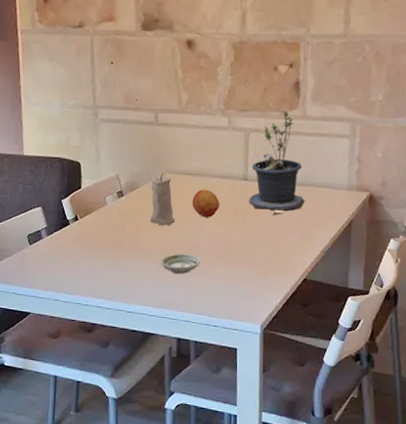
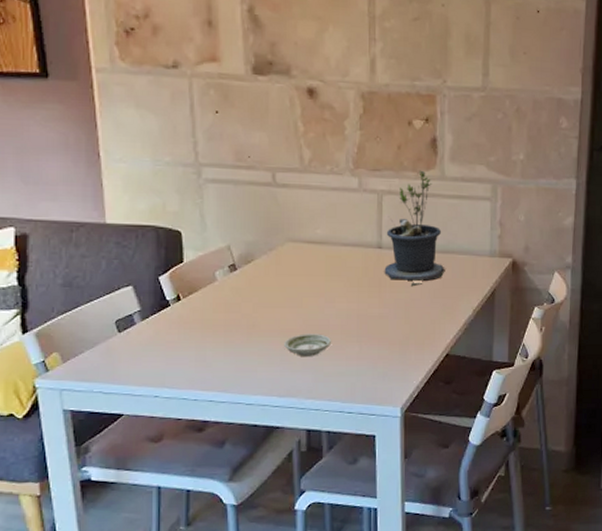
candle: present [149,172,175,226] -> none [269,241,300,303]
fruit: present [192,189,220,218] -> none [319,259,352,291]

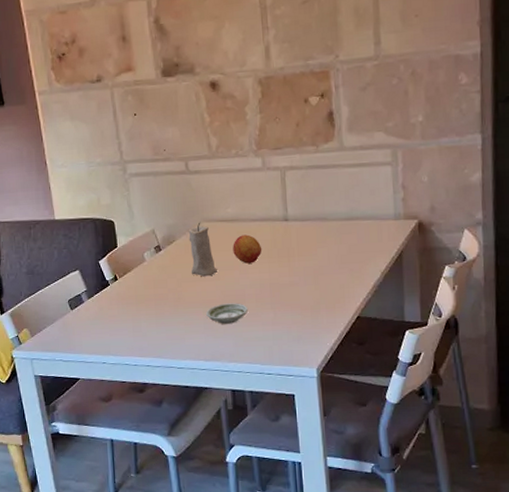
candle: none [269,241,300,303] -> present [188,222,217,277]
fruit: none [319,259,352,291] -> present [233,234,262,264]
potted plant: present [384,170,445,287] -> none [291,143,351,255]

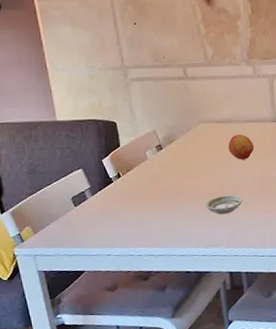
candle: present [188,222,217,277] -> none [187,123,215,172]

